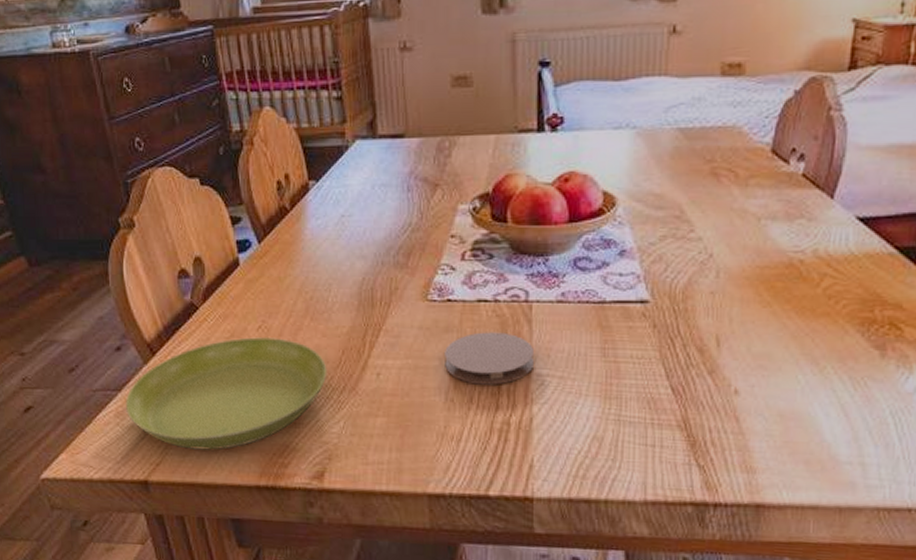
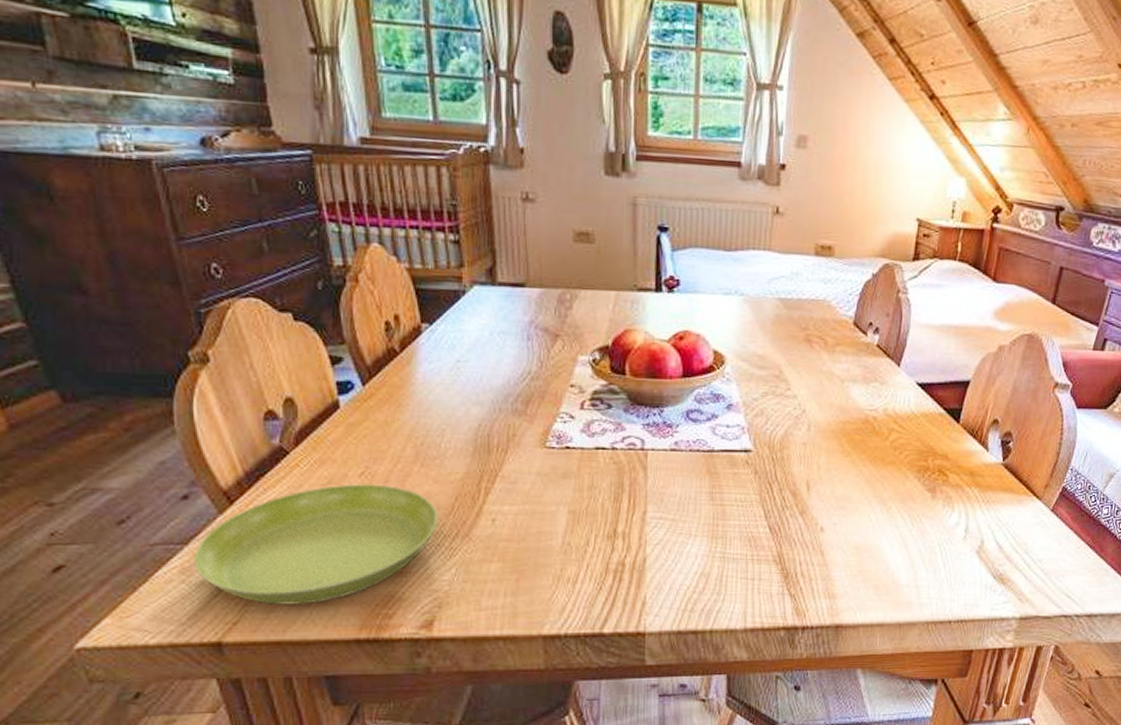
coaster: present [445,332,535,385] -> none [562,478,649,528]

